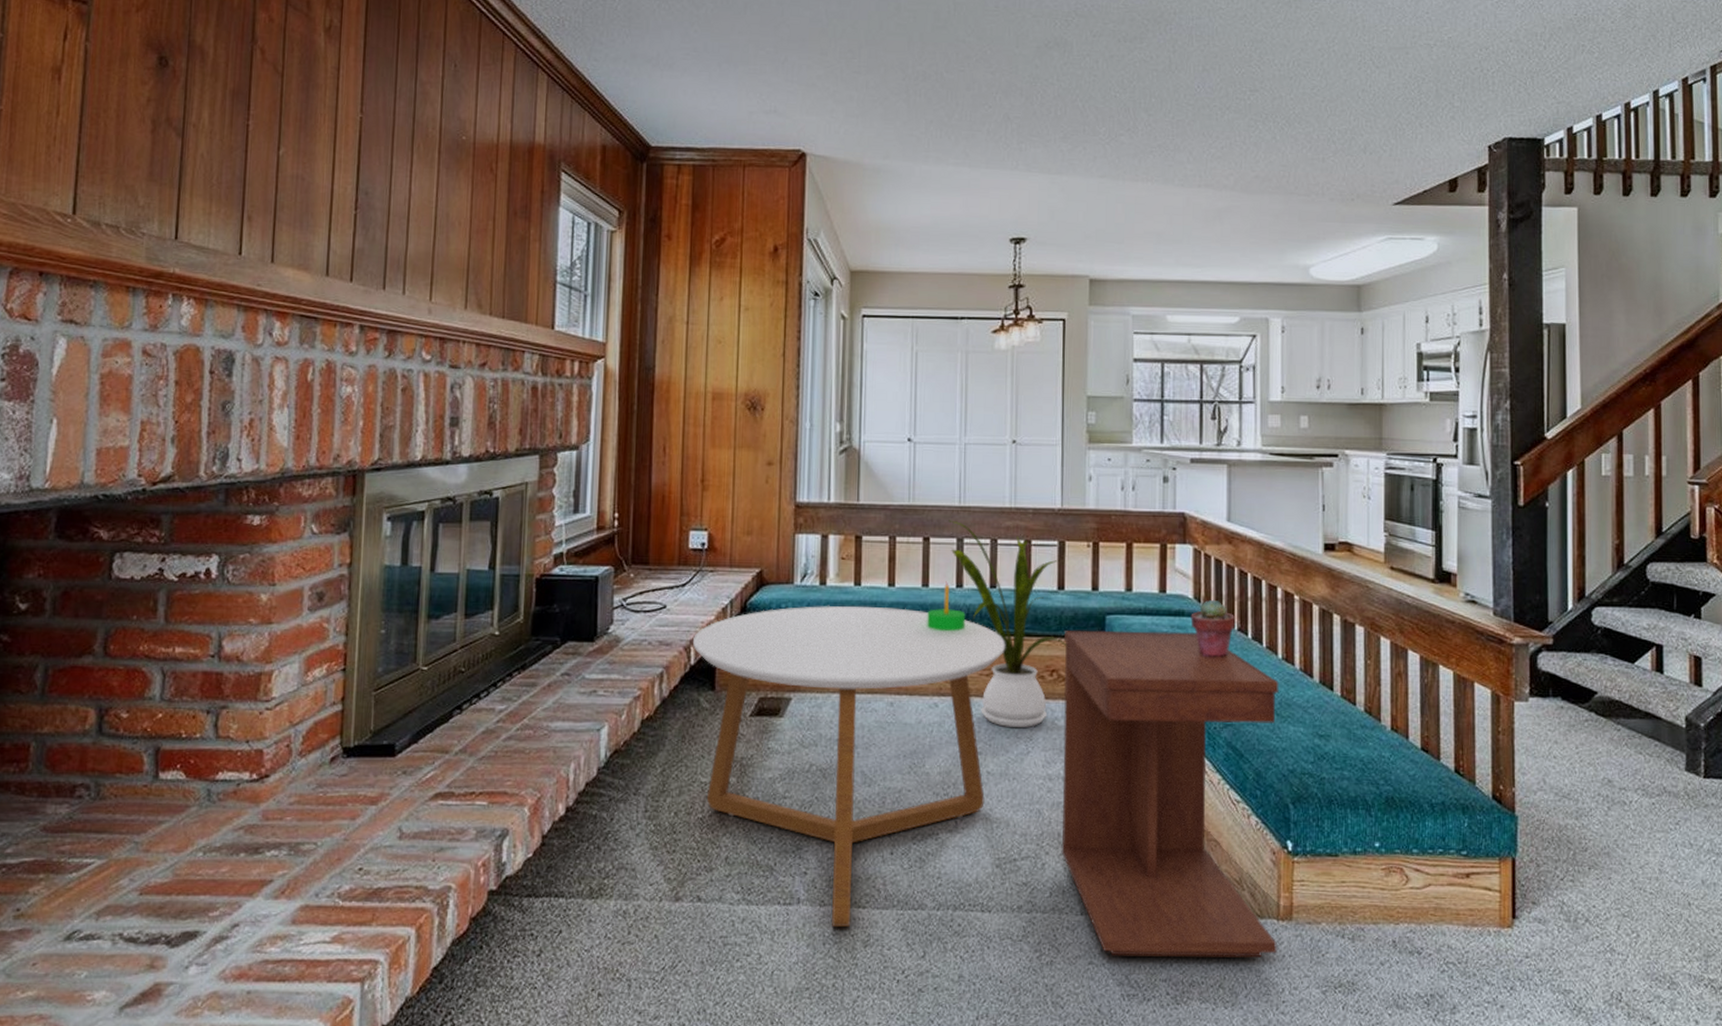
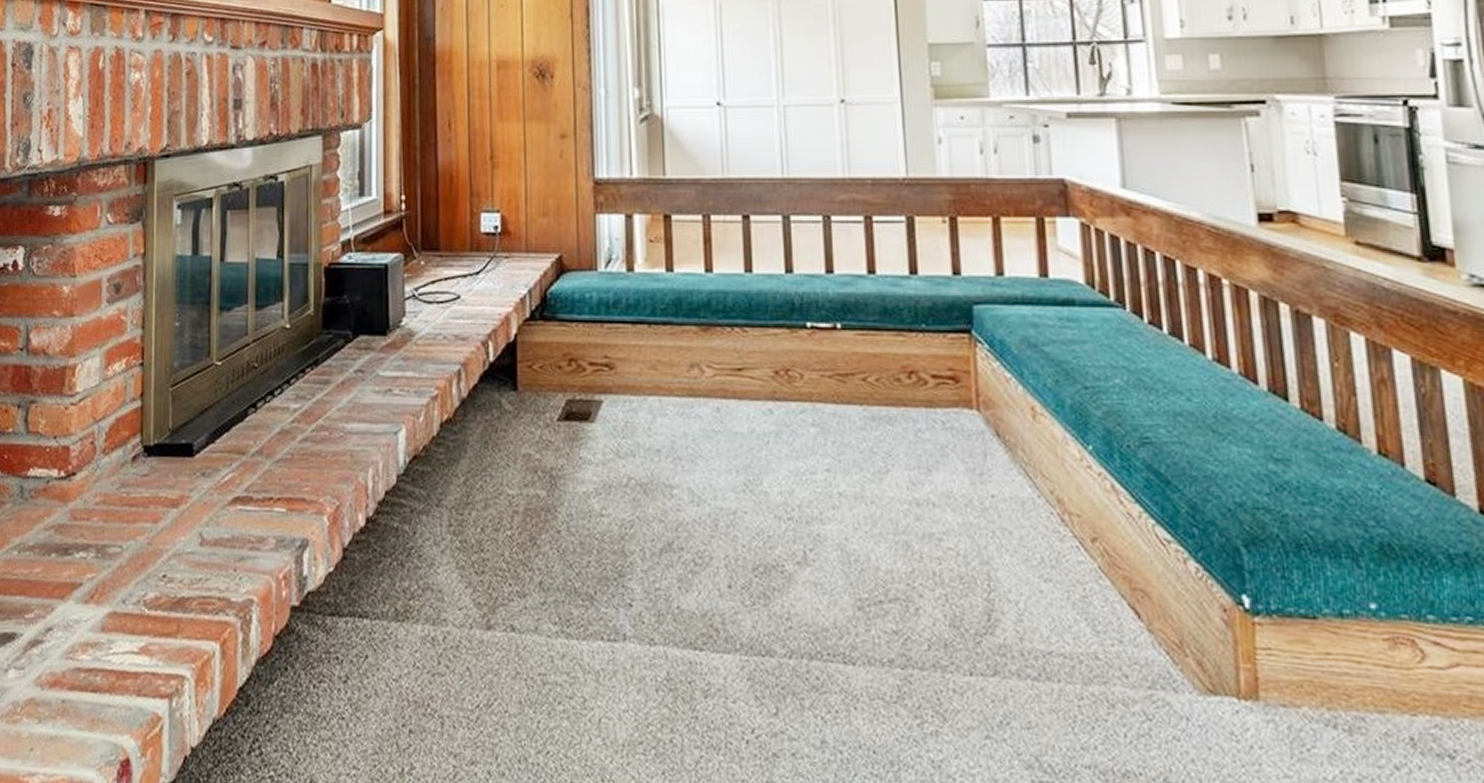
coffee table: present [692,605,1005,927] -> none [490,294,849,672]
candle: present [927,581,966,632] -> none [753,266,800,325]
house plant: present [948,520,1067,728] -> none [771,194,926,441]
side table: present [1061,630,1279,958] -> none [921,322,1243,747]
potted succulent: present [1190,599,1236,658] -> none [1083,285,1145,358]

